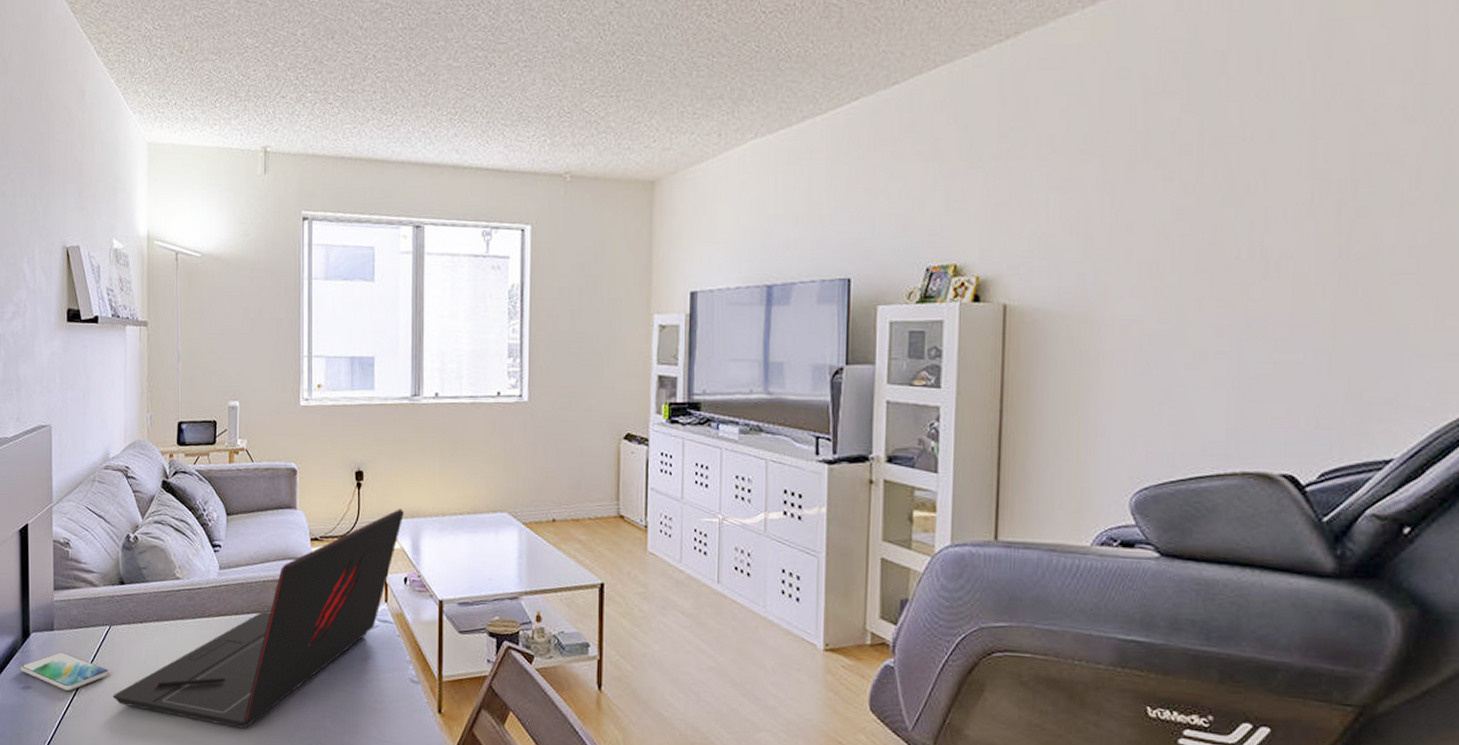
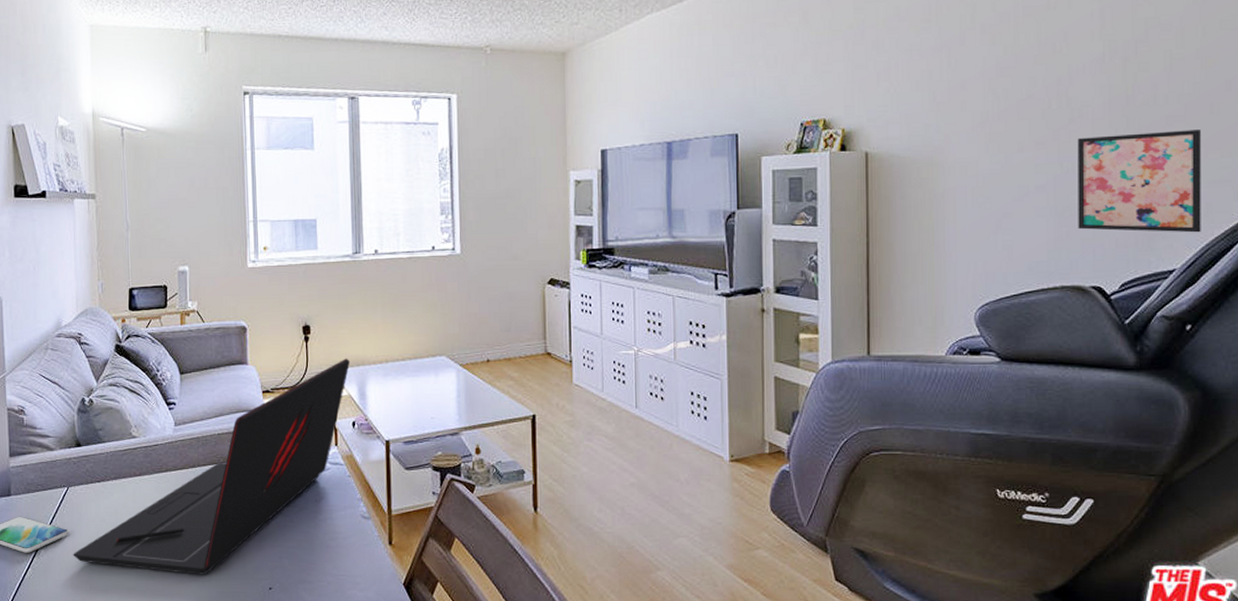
wall art: none [1268,291,1437,416] -> present [1077,130,1201,233]

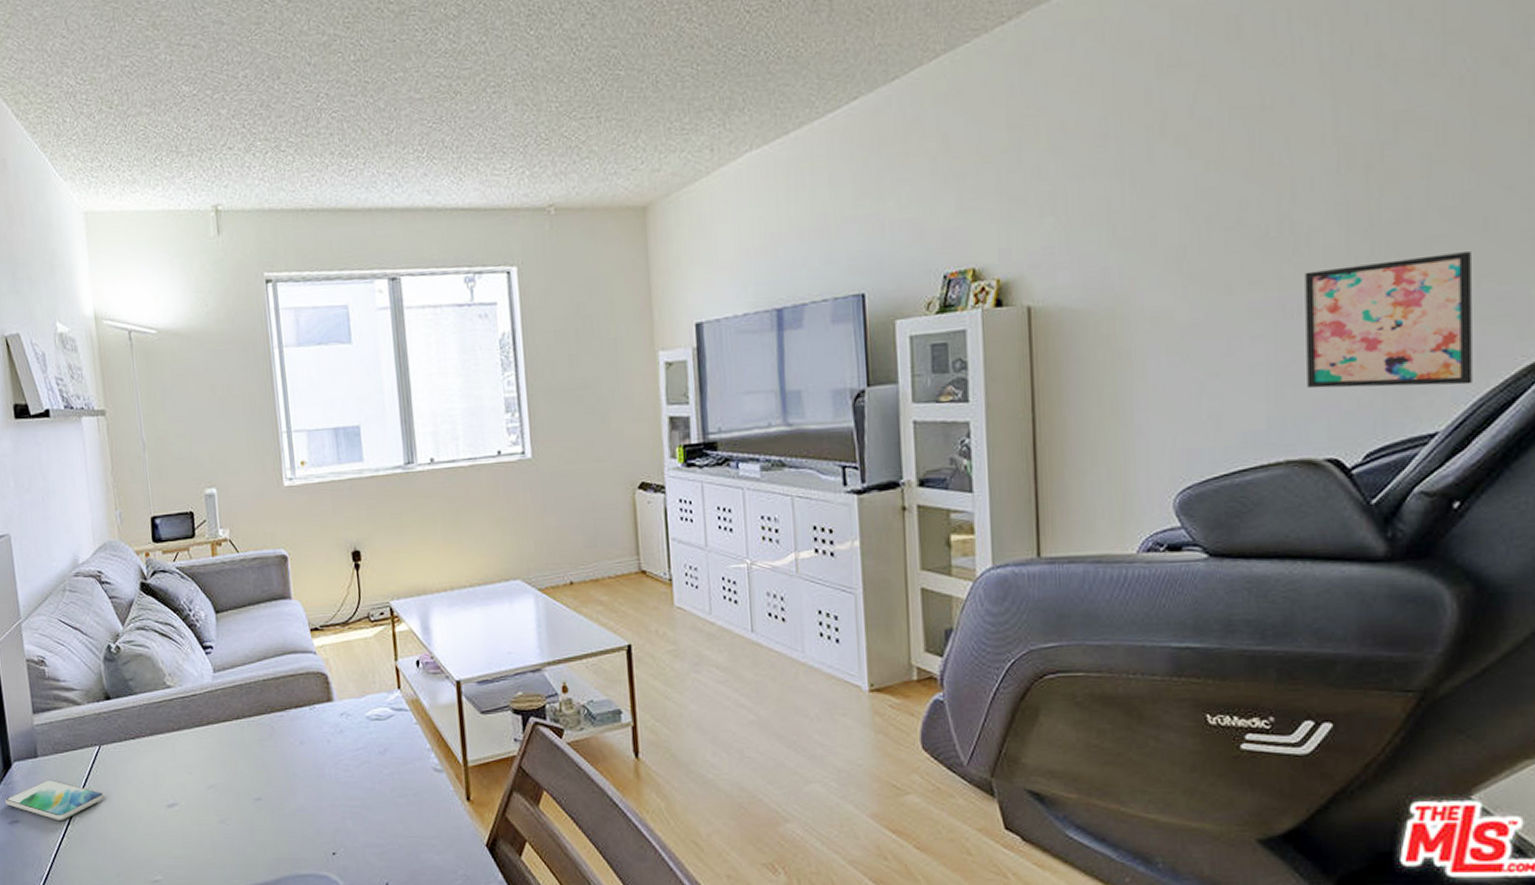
laptop: present [73,358,350,575] -> none [111,587,409,840]

